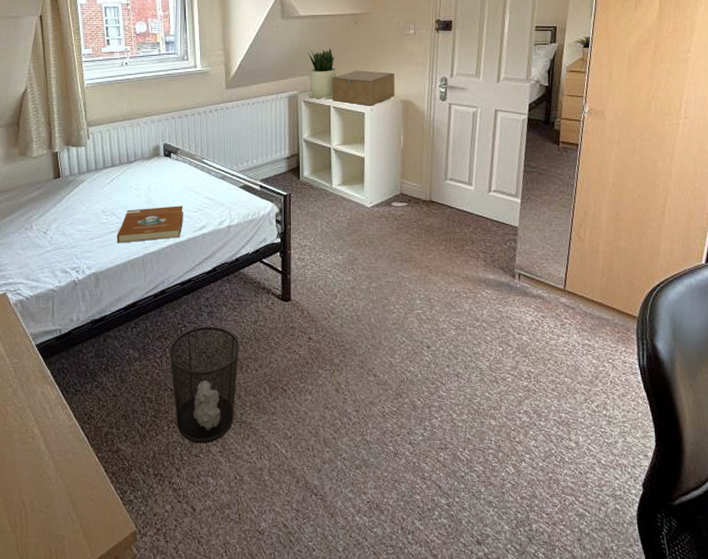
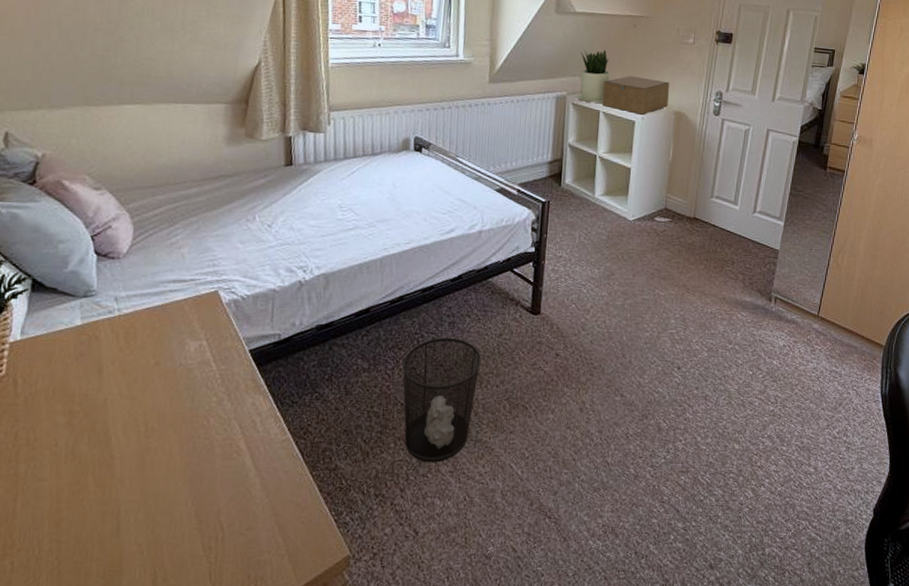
book: present [116,206,183,243] -> none [352,205,431,243]

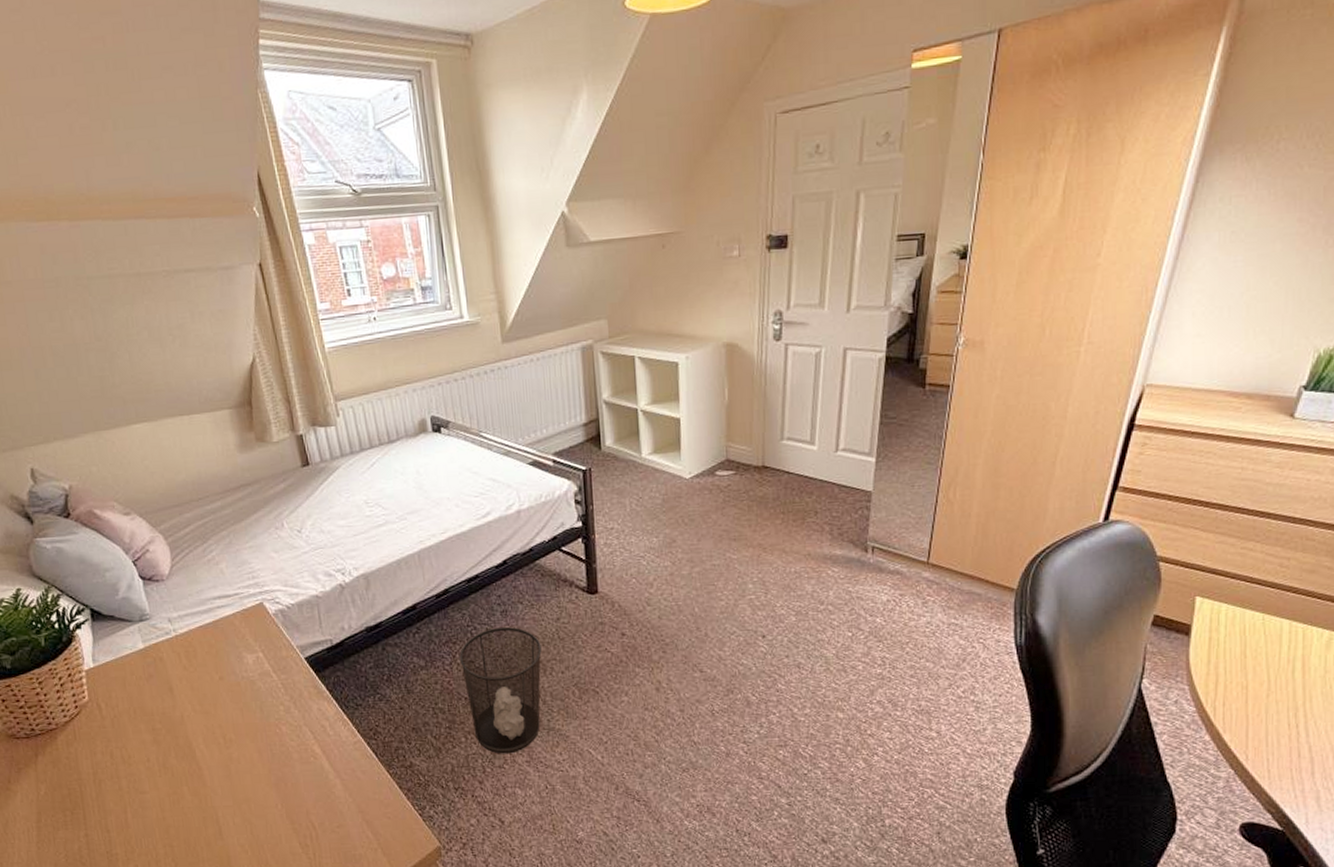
planter: present [577,49,610,104] -> none [603,282,641,349]
decorative box: present [602,76,669,115] -> none [634,308,716,354]

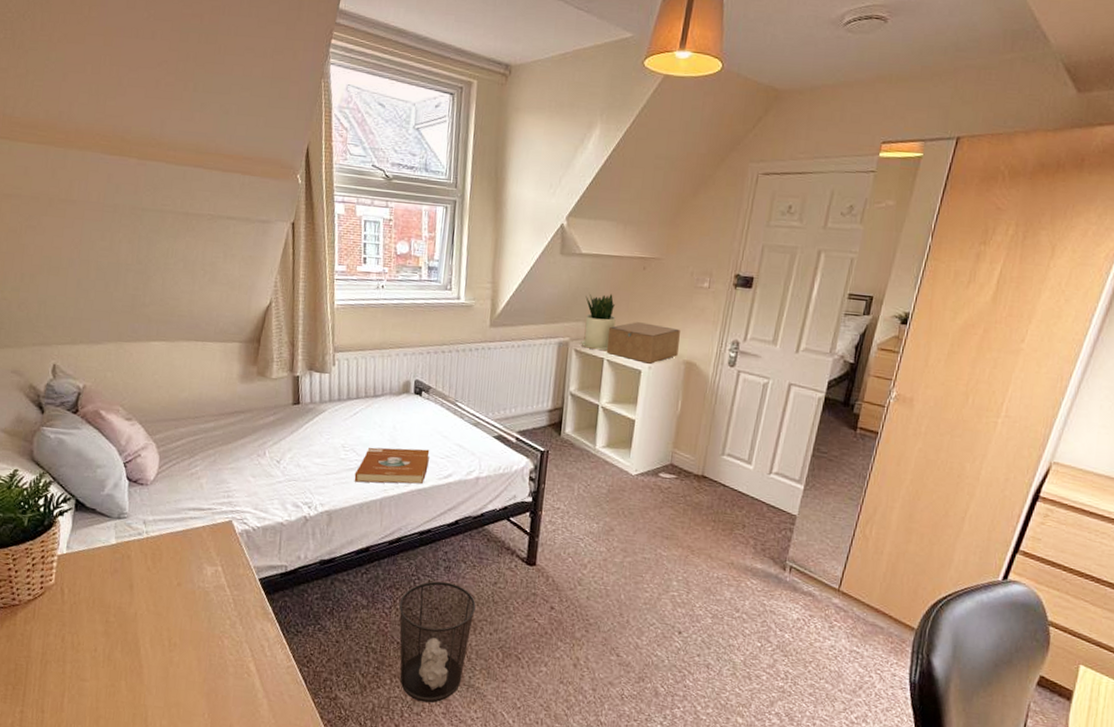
book: none [384,490,463,538] -> present [354,447,430,484]
planter: none [603,282,641,349] -> present [581,293,616,351]
decorative box: none [634,308,716,354] -> present [607,322,680,364]

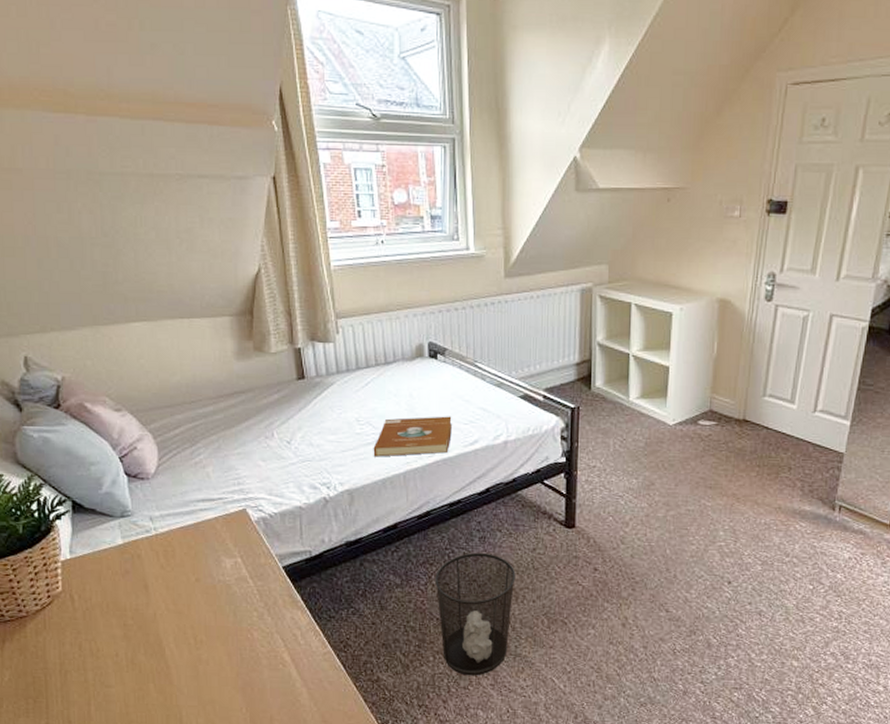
planter: present [581,293,616,351] -> none [605,231,641,295]
decorative box: present [607,322,680,364] -> none [633,260,712,305]

